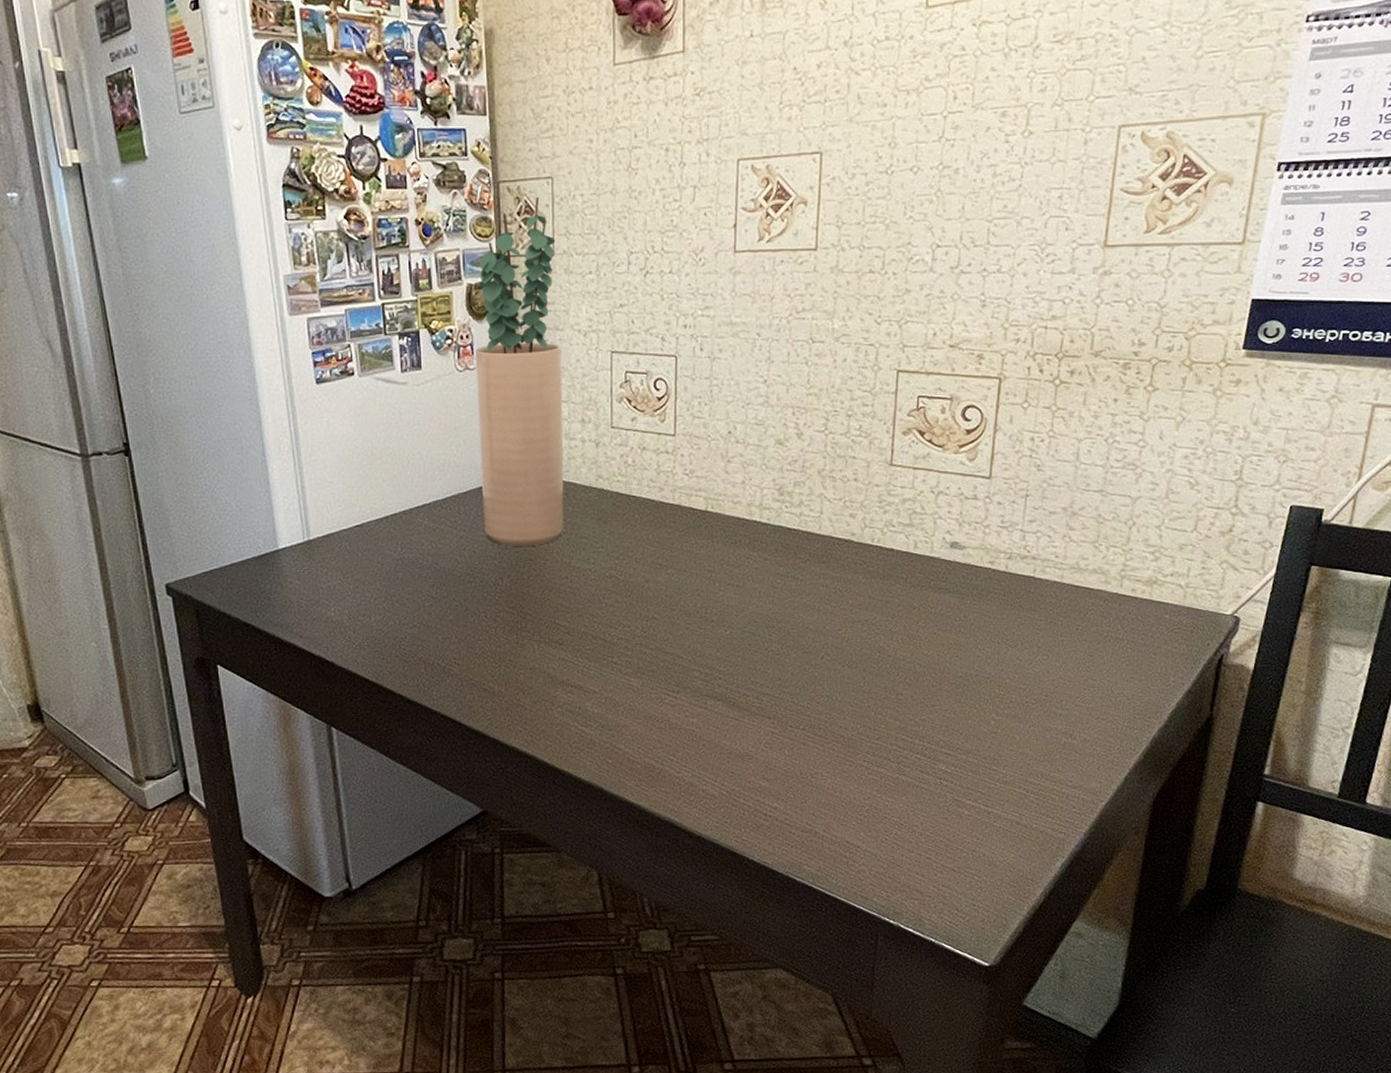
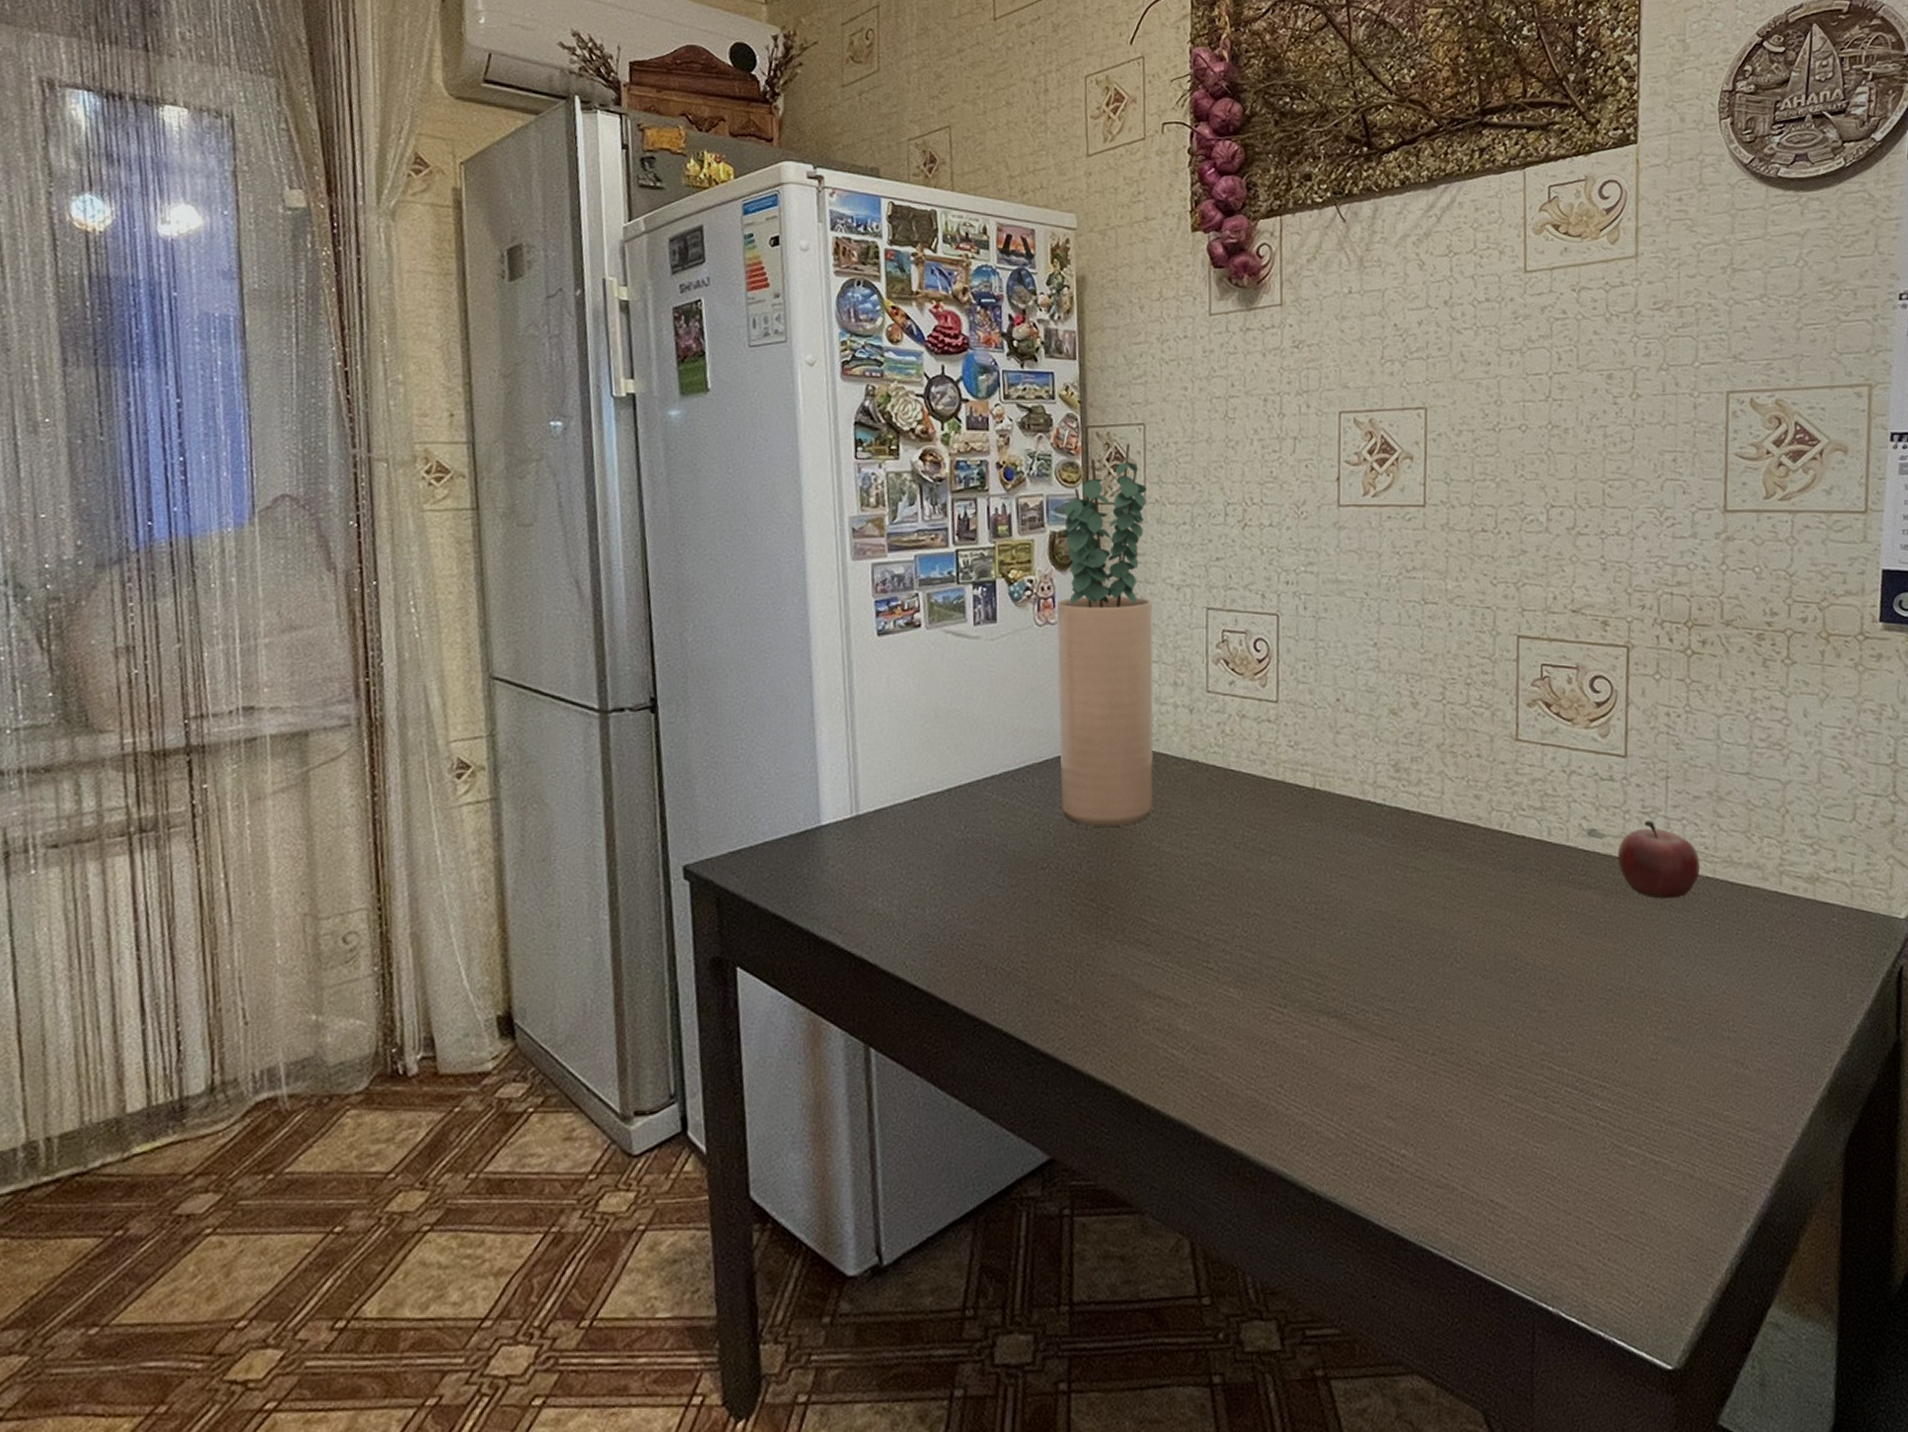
fruit: none [976,533,1050,601] -> present [1617,819,1701,899]

